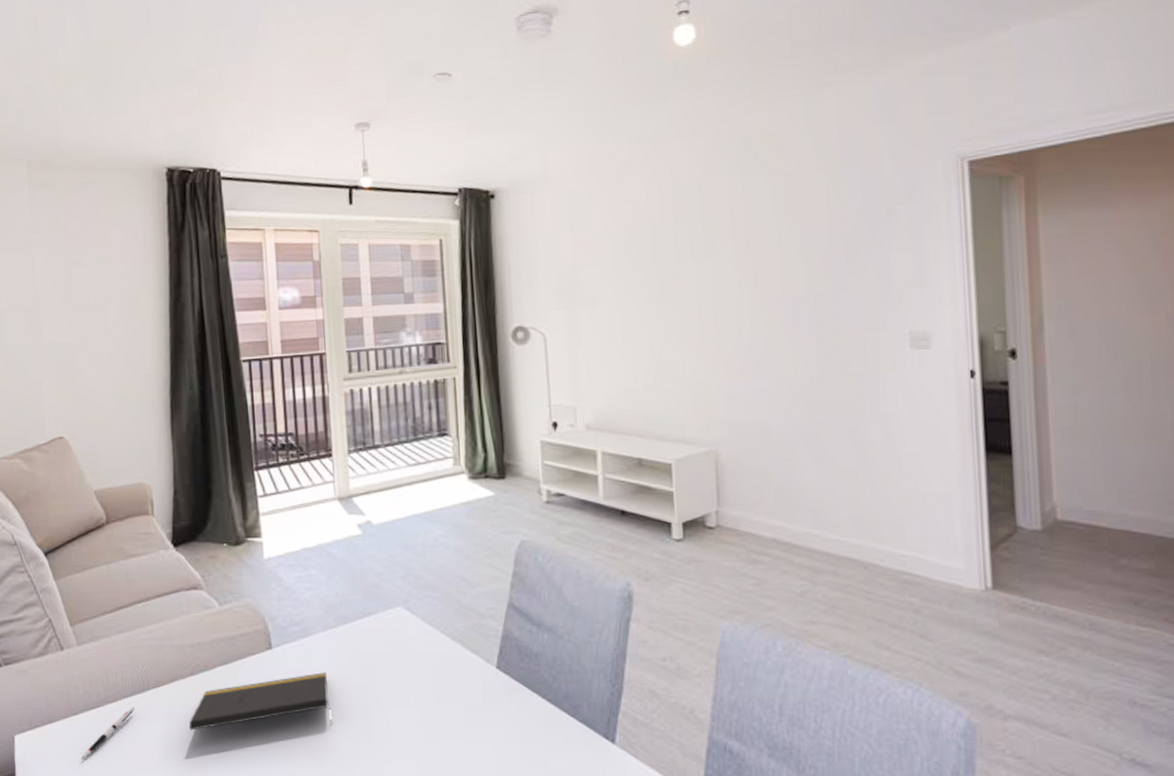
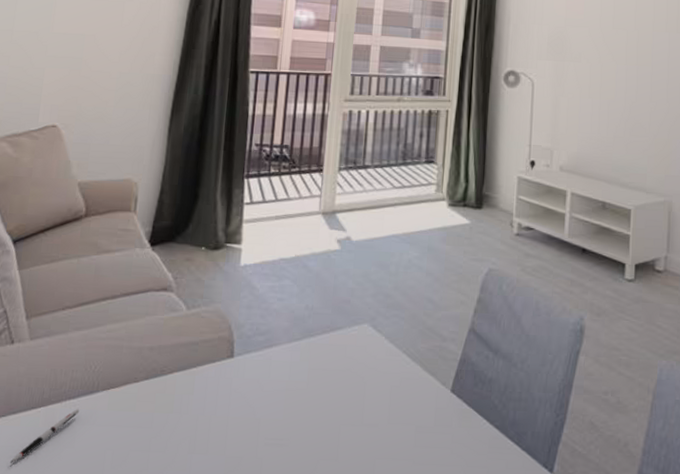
notepad: present [189,672,333,731] -> none [134,385,285,439]

